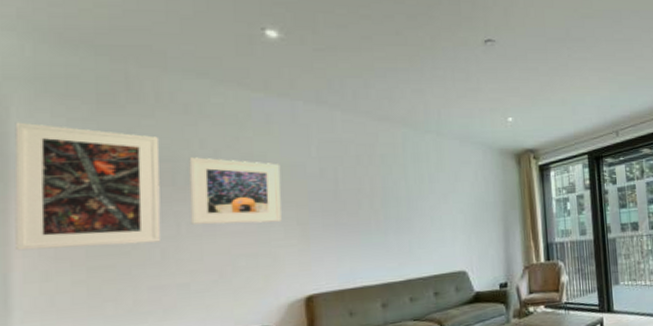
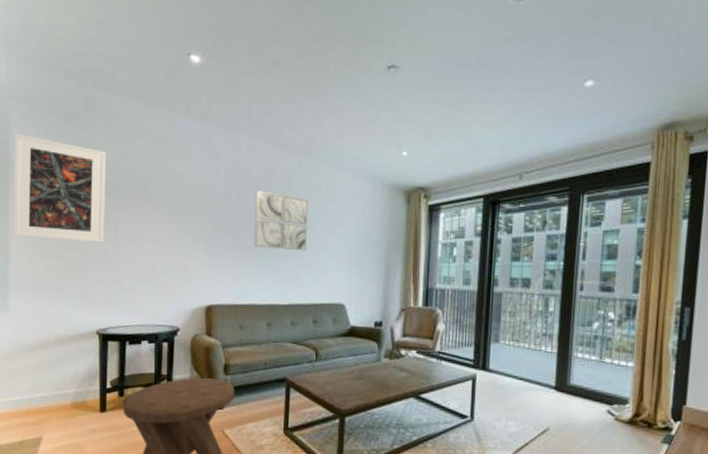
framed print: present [189,157,282,225] -> none [126,172,194,236]
wall art: none [356,165,419,225] -> present [254,190,308,251]

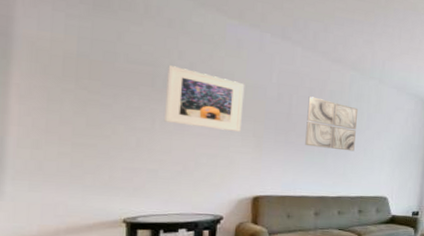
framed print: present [13,133,107,242] -> none [13,9,145,132]
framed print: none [126,172,194,236] -> present [165,65,245,132]

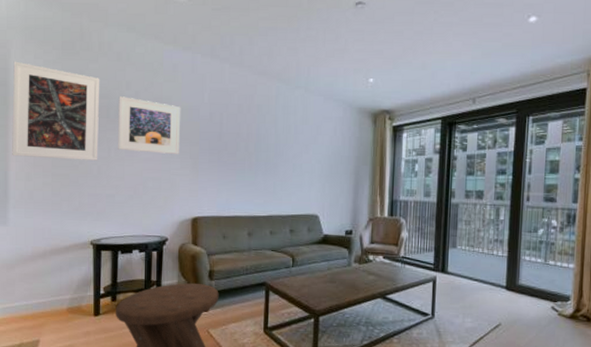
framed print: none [13,9,145,132] -> present [12,61,100,161]
wall art: present [305,96,358,152] -> none [236,113,285,168]

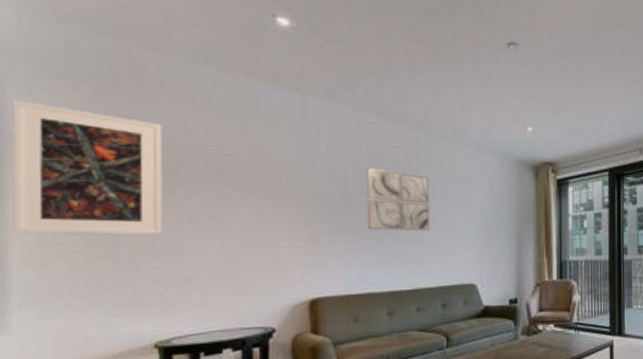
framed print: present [118,96,181,154] -> none [193,148,288,221]
wall art: none [236,113,285,168] -> present [367,168,430,231]

